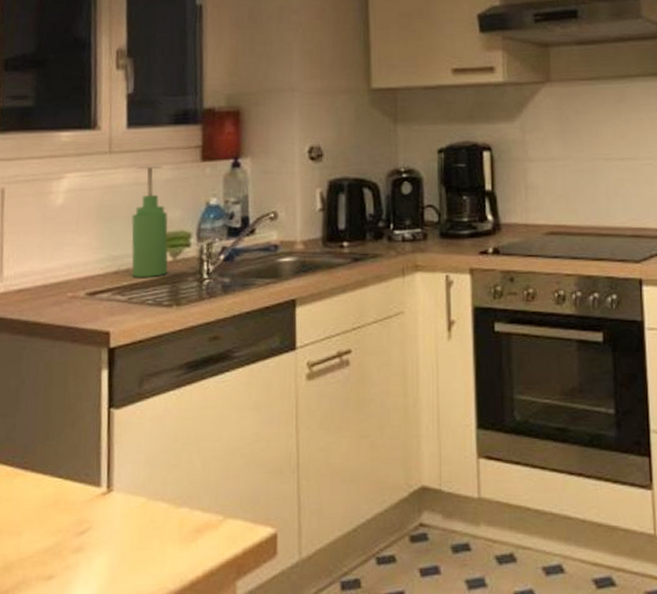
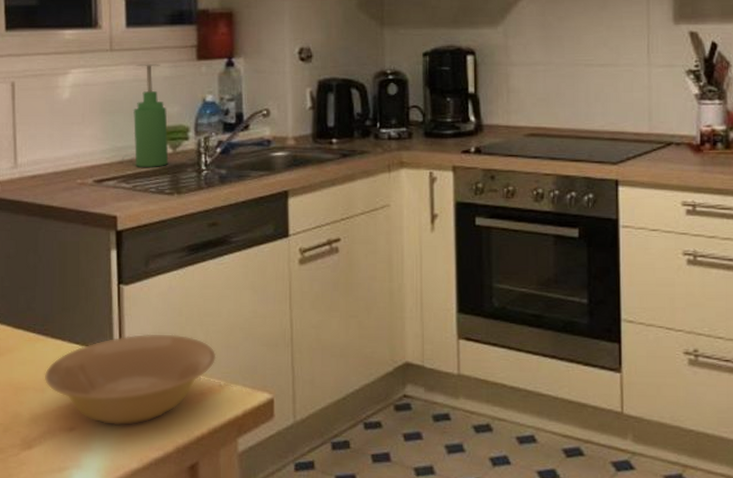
bowl: none [21,463,215,572] -> present [44,334,216,426]

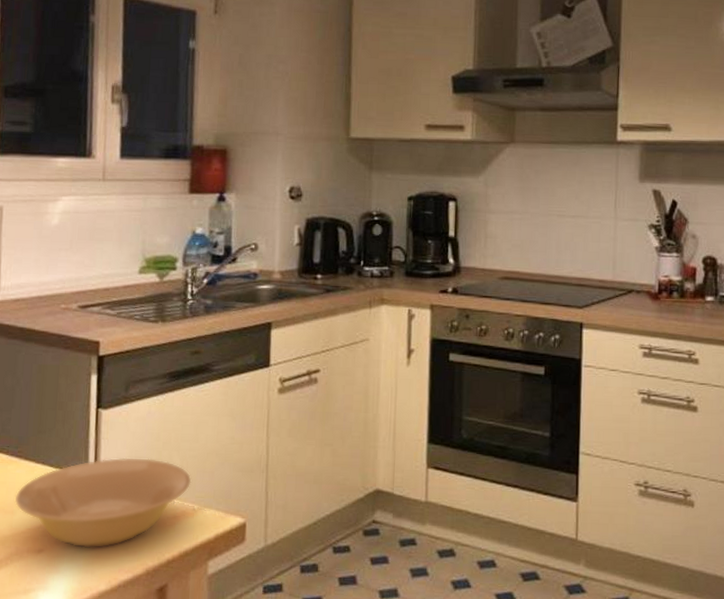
soap dispenser: present [133,63,169,168] -> none [121,194,156,296]

